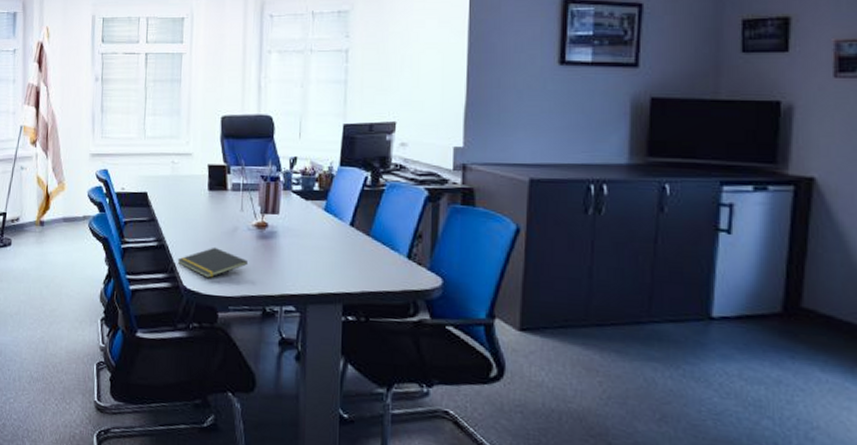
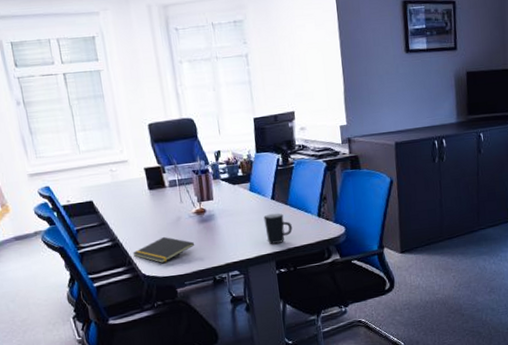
mug: none [336,243,371,283] -> present [264,213,292,244]

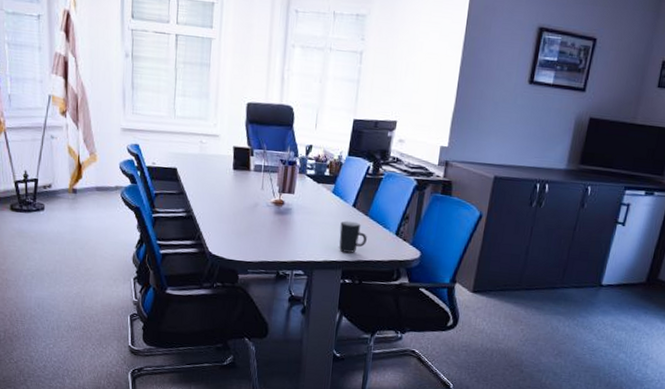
notepad: present [132,236,195,263] -> none [204,219,266,245]

